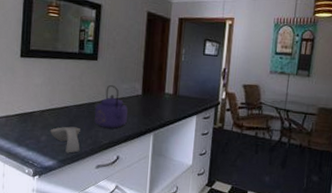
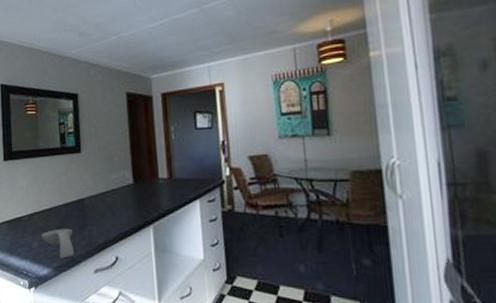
kettle: present [94,84,128,129] -> none [85,176,121,225]

